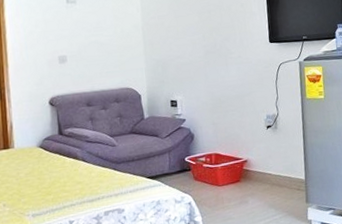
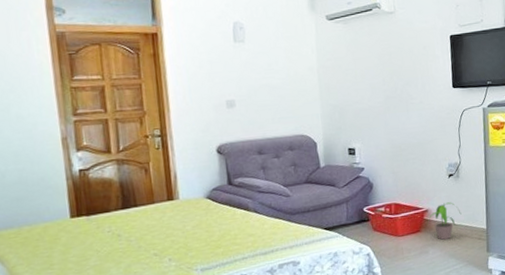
potted plant: none [247,153,280,190] -> present [428,202,461,240]

